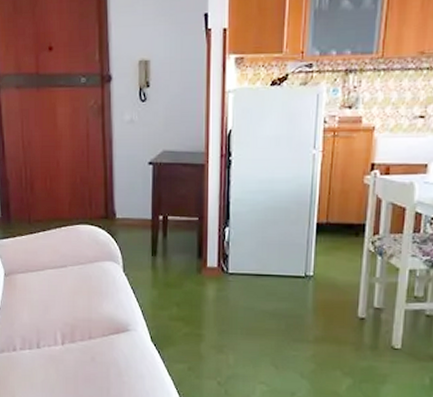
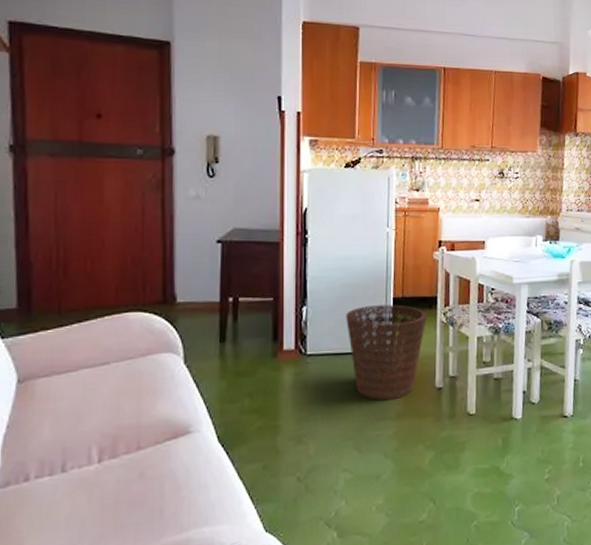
basket: none [267,230,354,324] -> present [346,304,428,400]

